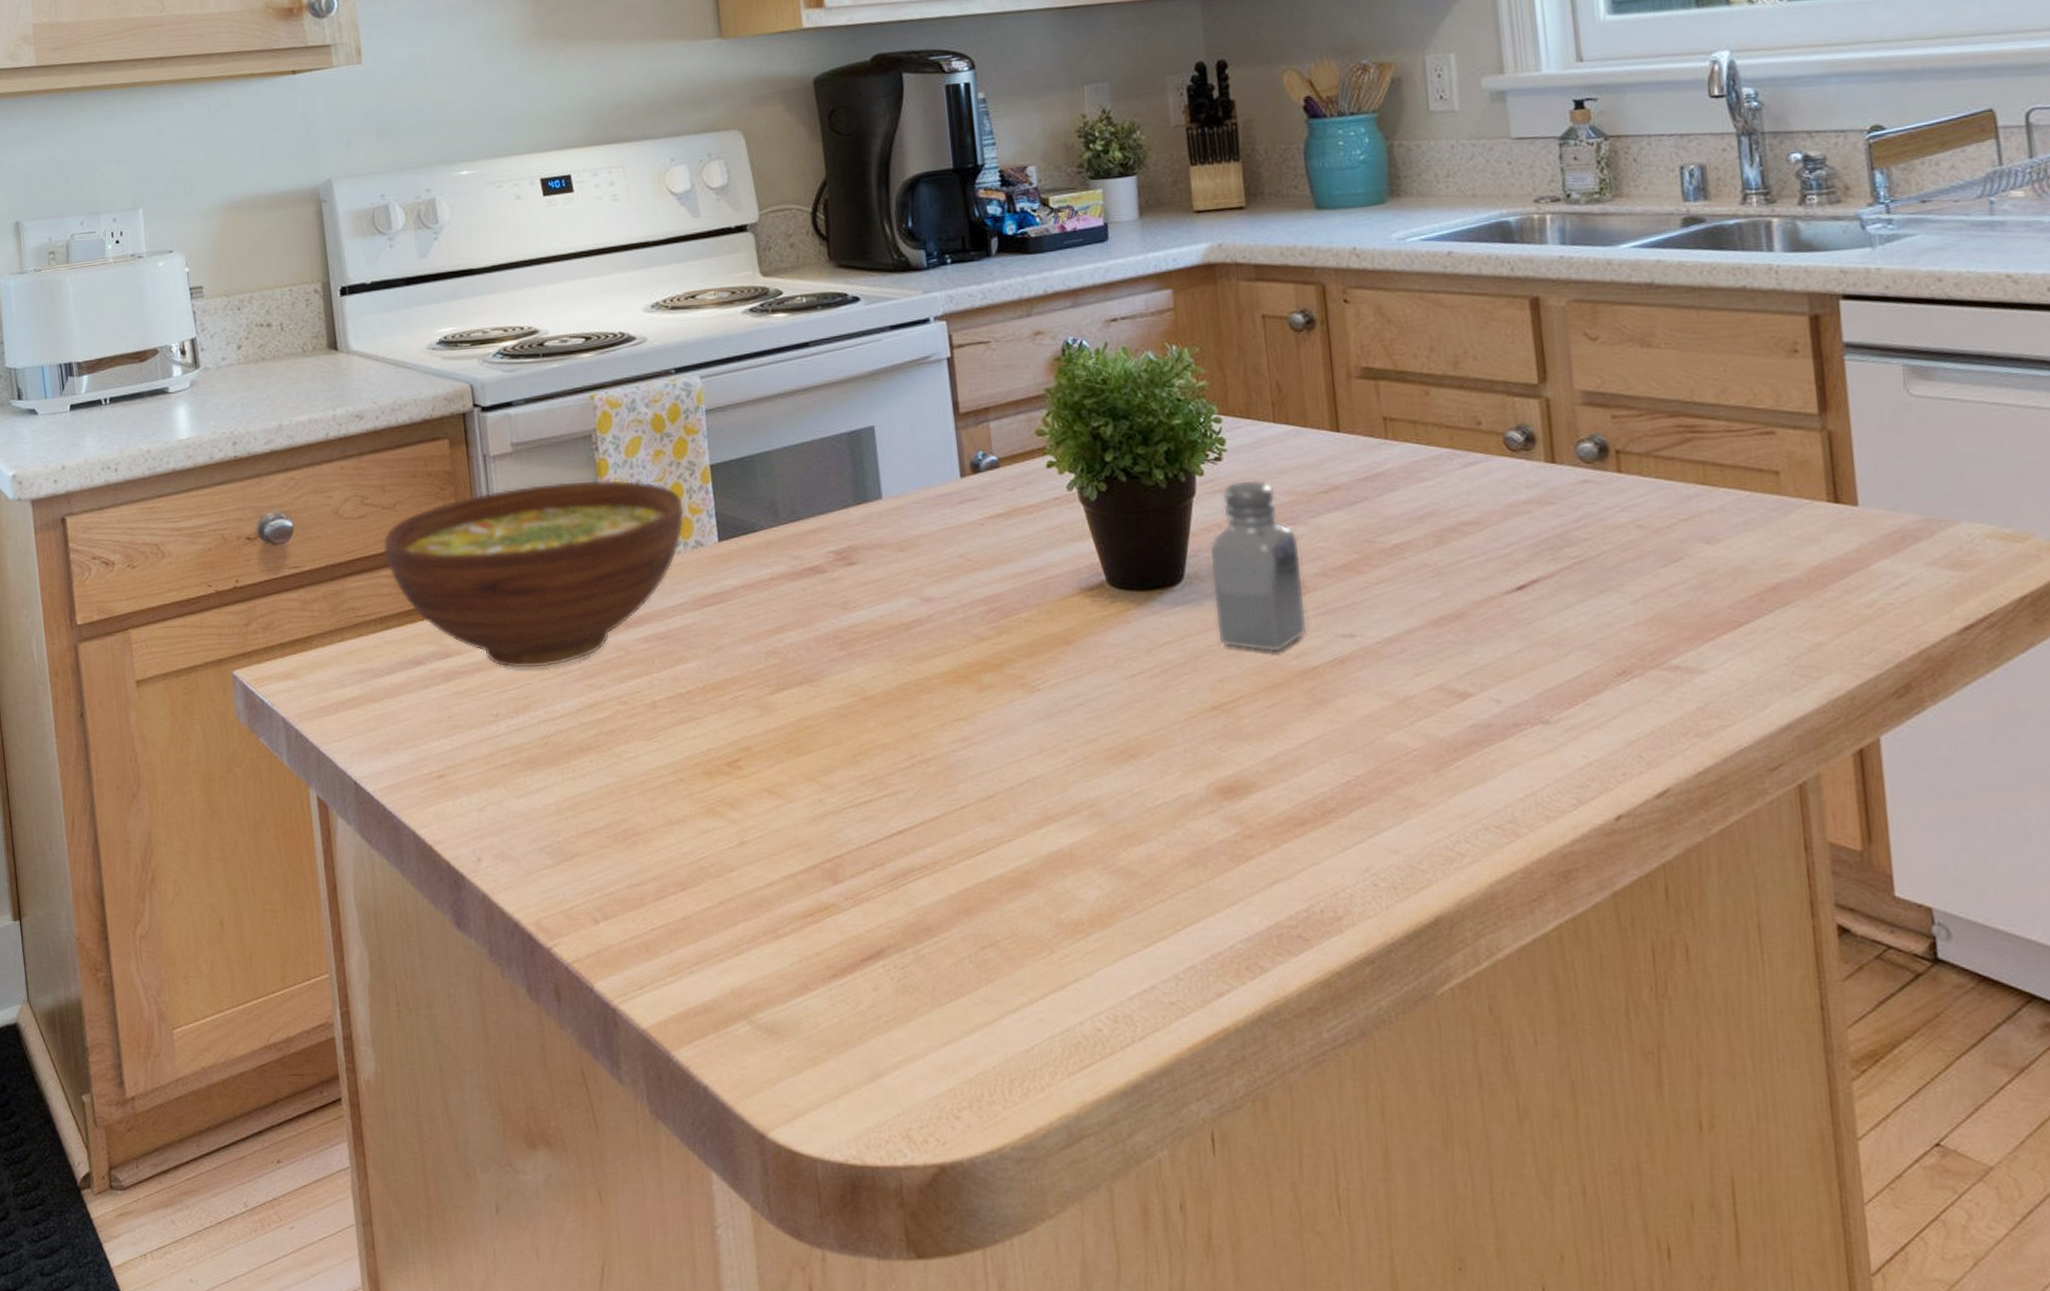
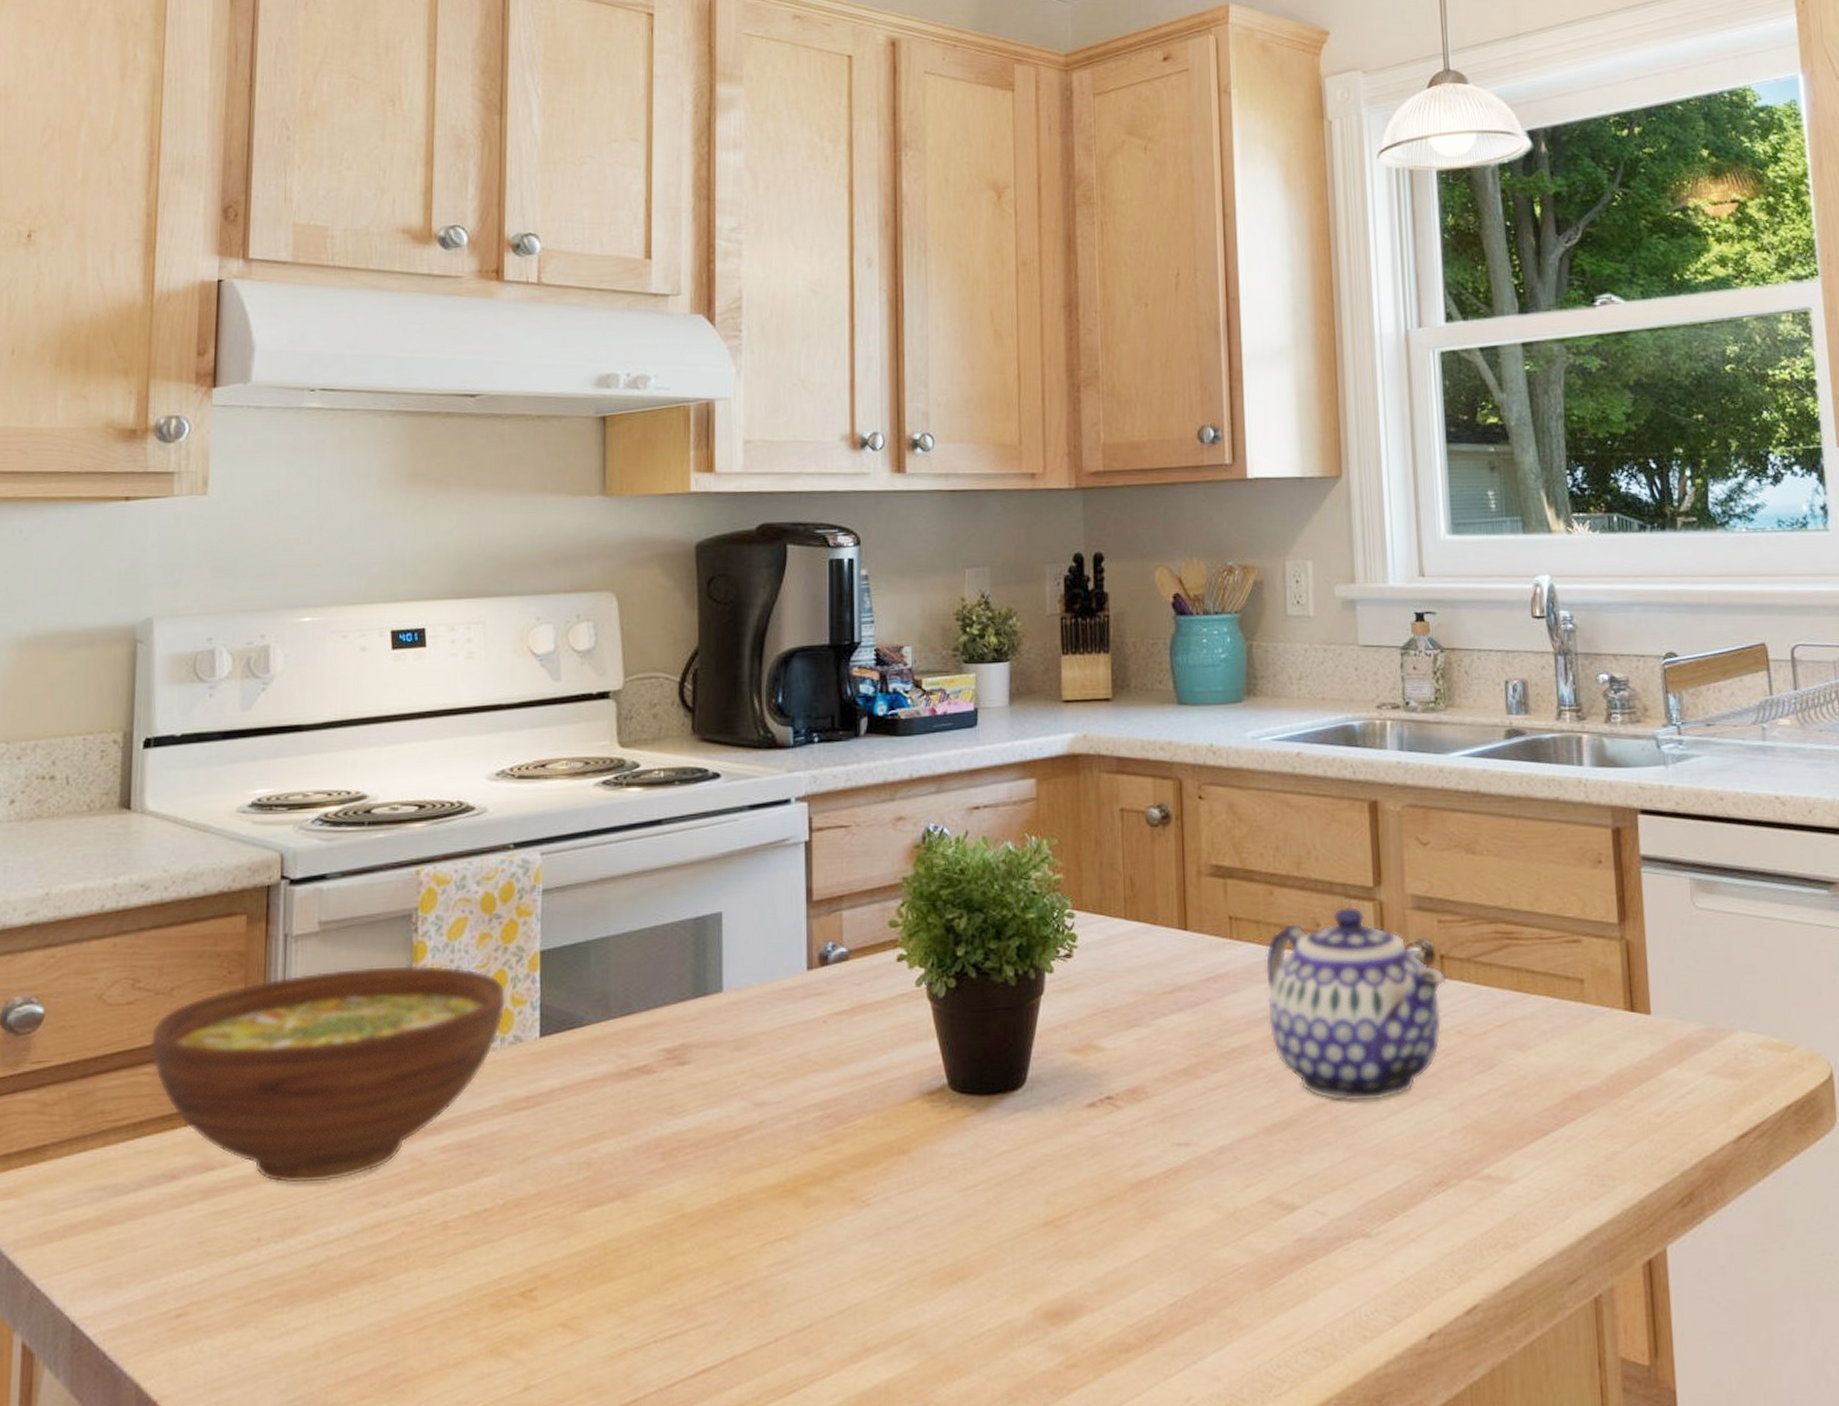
saltshaker: present [1209,480,1307,652] -> none [1053,979,1145,1162]
teapot: none [1423,403,1624,596] -> present [1265,906,1448,1103]

